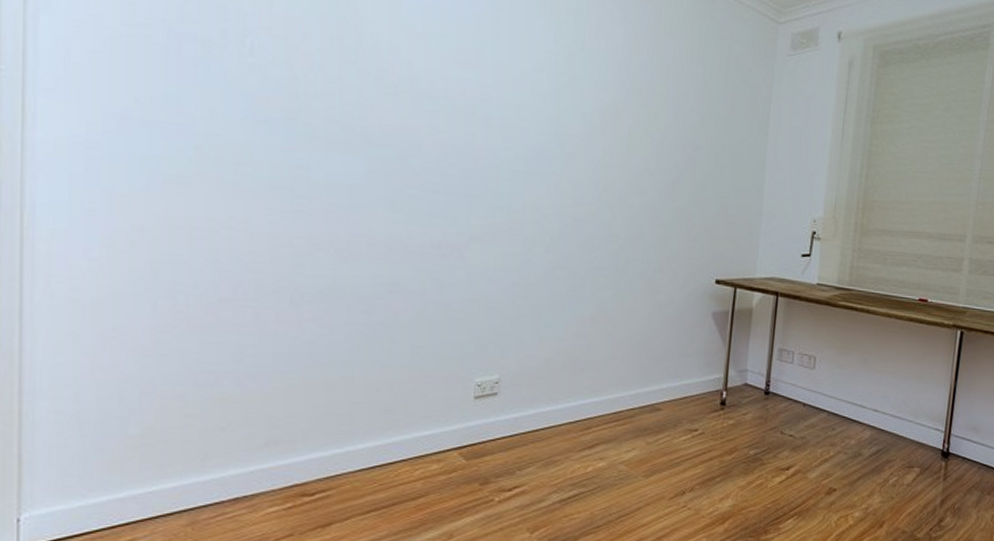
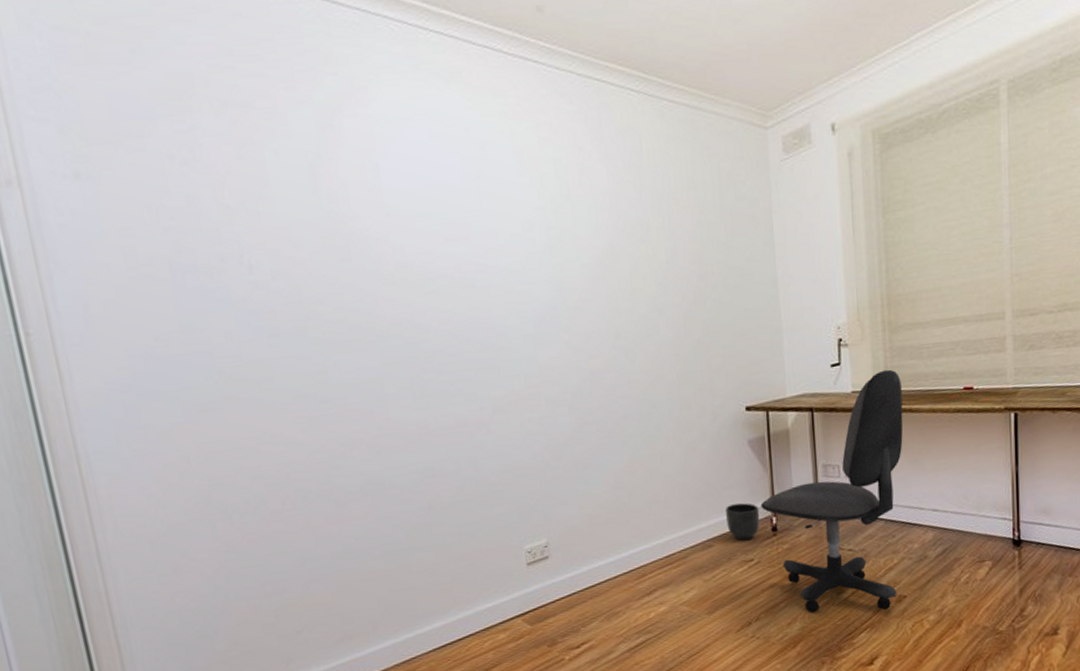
planter: none [678,372,712,410] -> present [726,503,760,541]
office chair: none [713,268,864,499] -> present [760,369,904,614]

